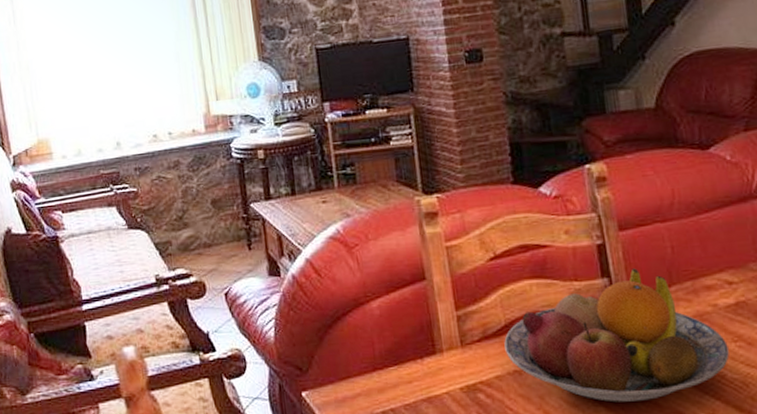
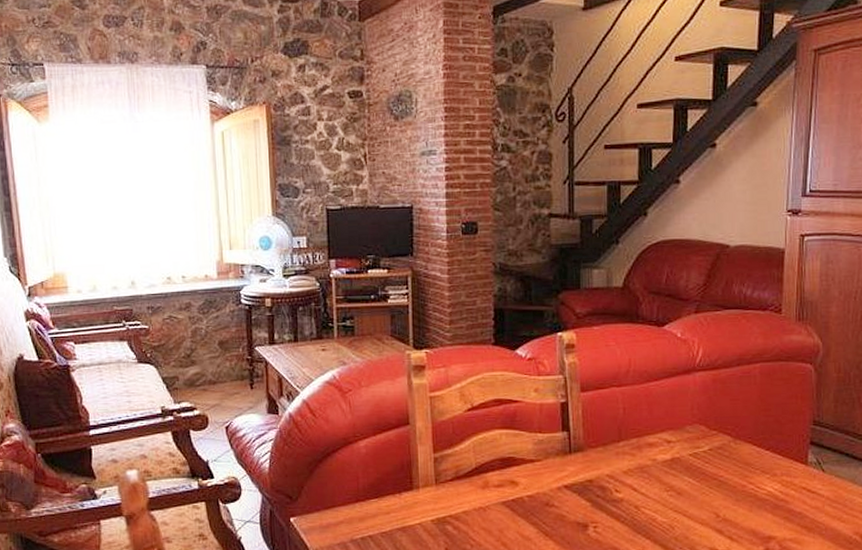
fruit bowl: present [504,268,730,403] -> none [473,425,661,538]

